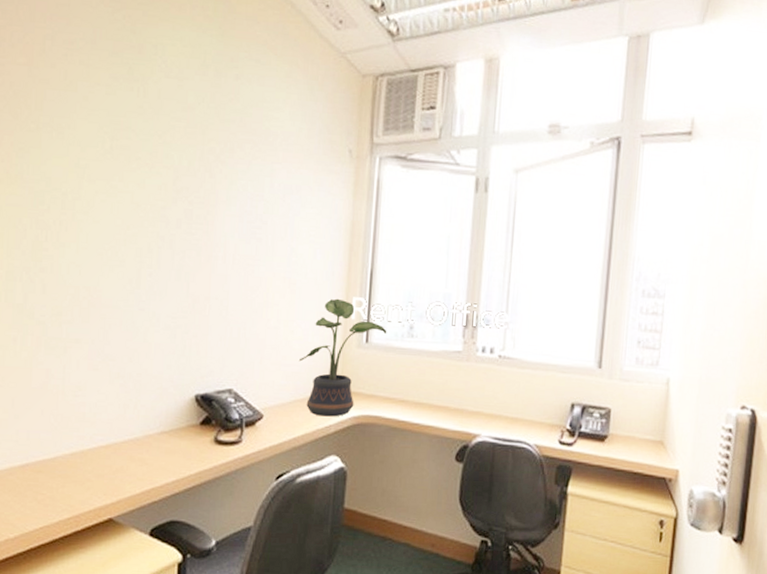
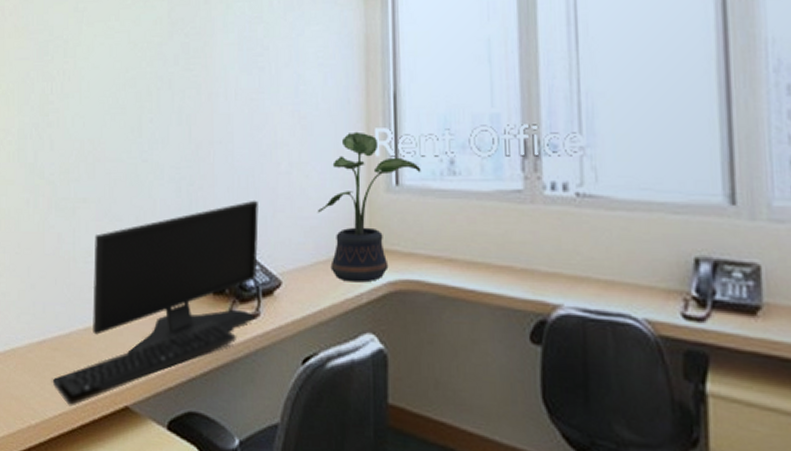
computer keyboard: none [35,447,220,521] -> present [53,322,238,407]
computer monitor: none [78,348,247,474] -> present [91,200,259,354]

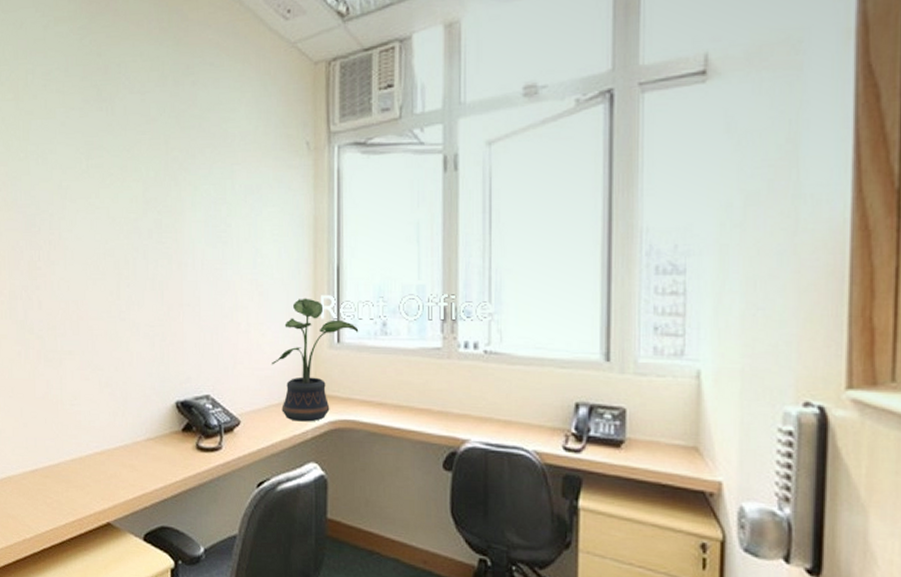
computer keyboard: present [53,322,238,407] -> none [45,454,203,523]
computer monitor: present [91,200,259,354] -> none [78,353,221,480]

